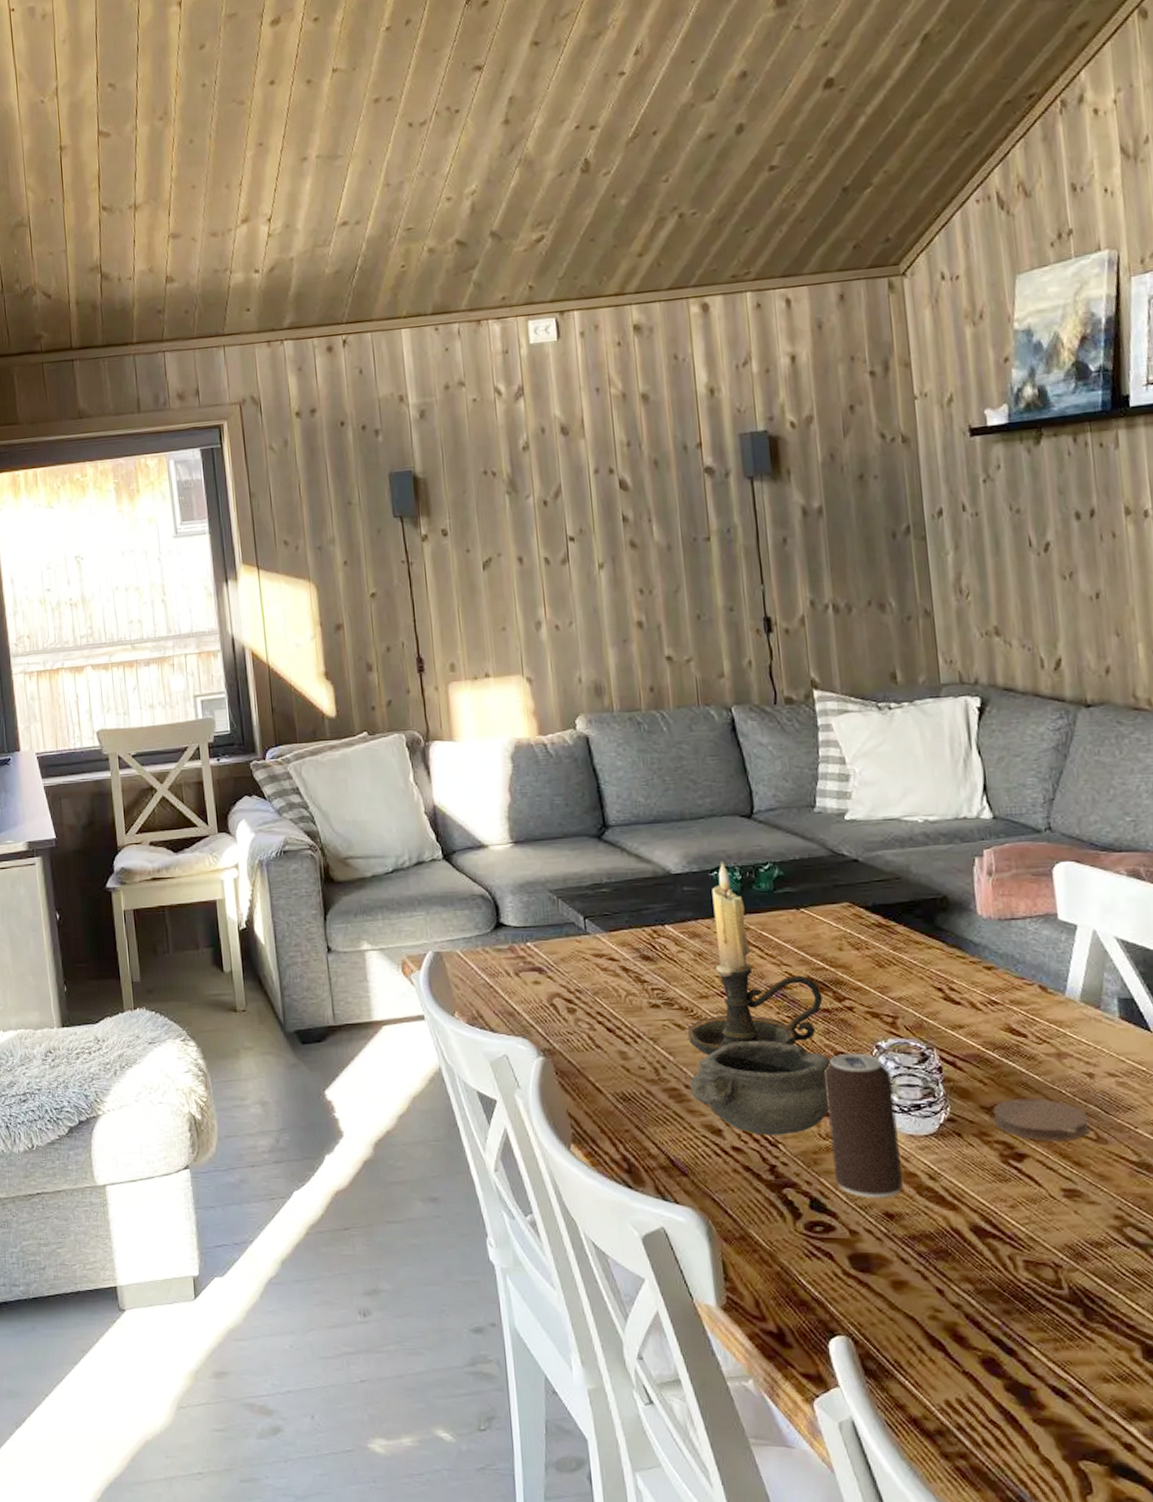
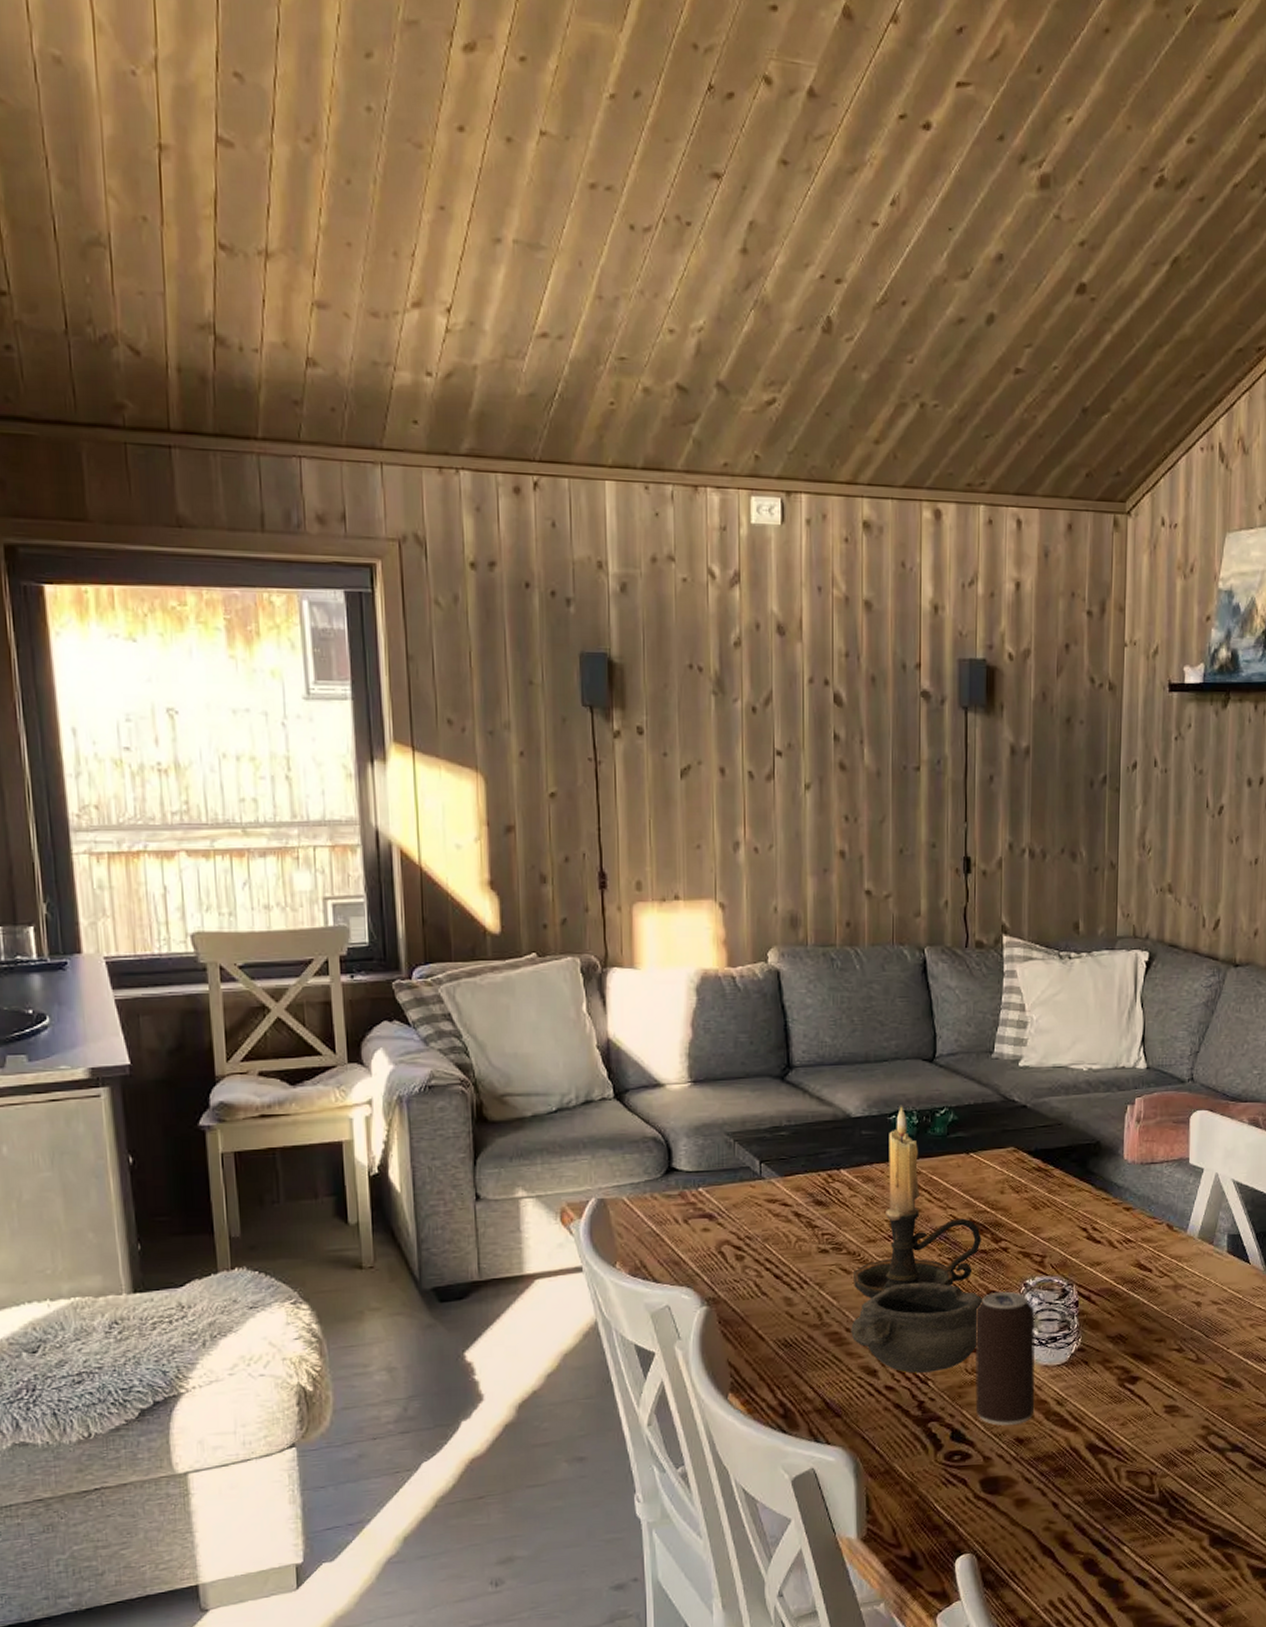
coaster: present [993,1098,1089,1142] -> none [1116,1326,1192,1365]

